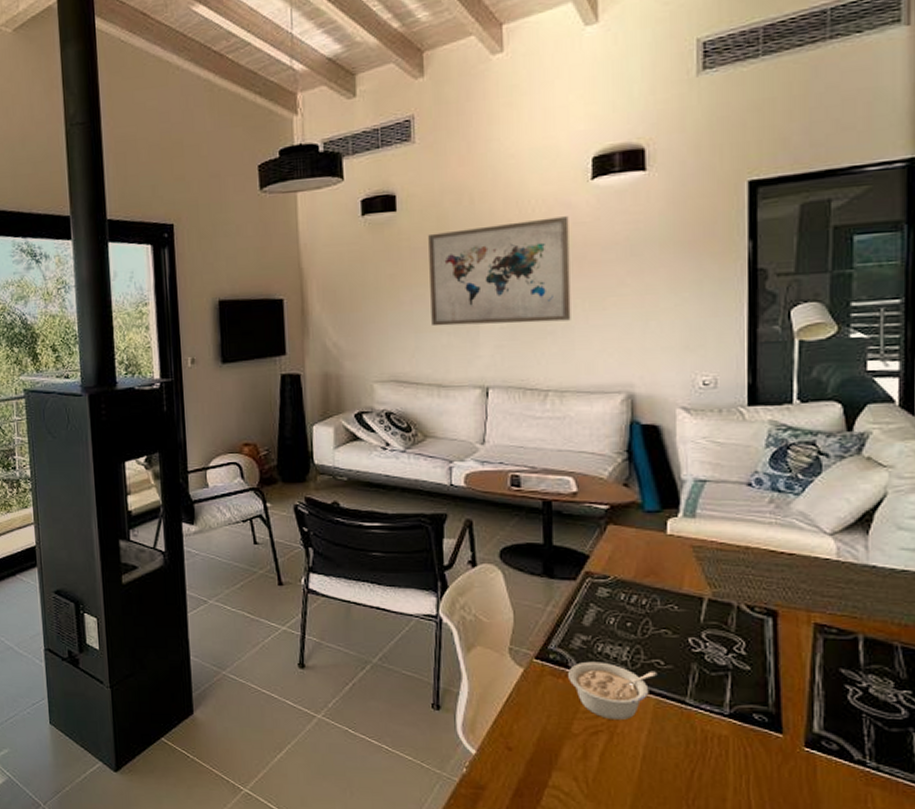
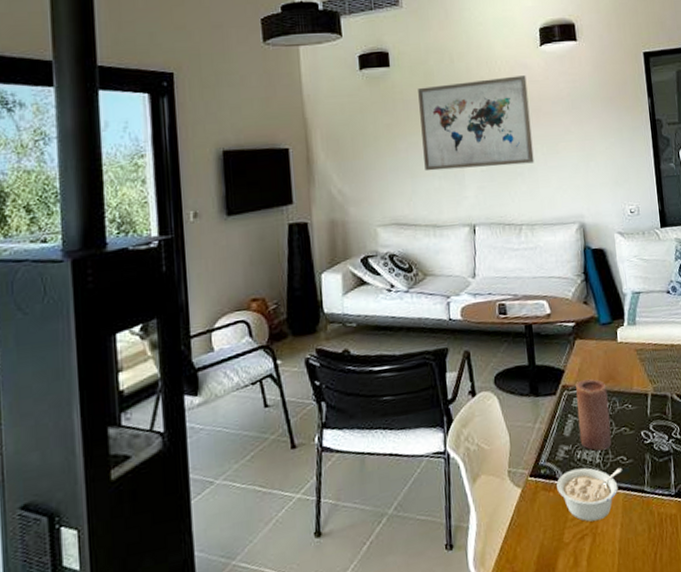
candle: none [602,569,646,649] -> present [576,379,612,451]

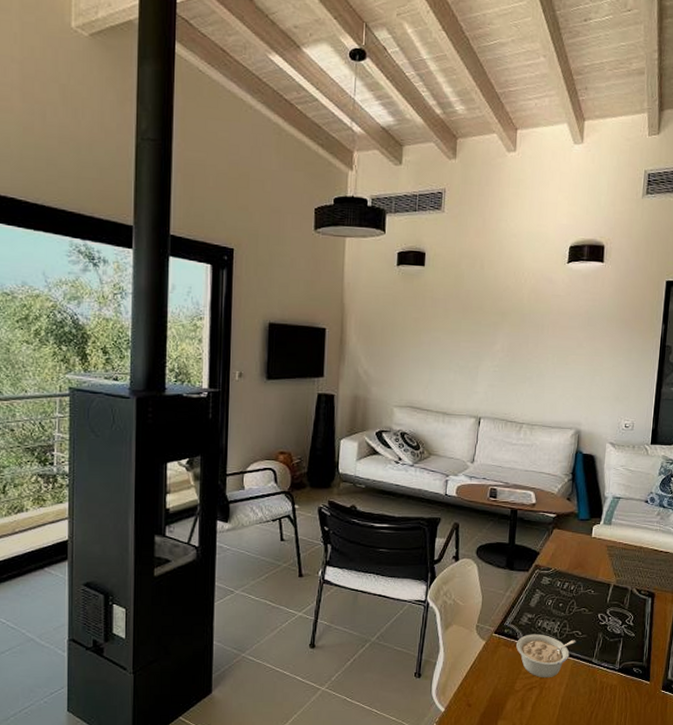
wall art: present [418,75,534,171] -> none [443,288,549,370]
candle: present [576,379,612,451] -> none [543,563,575,623]

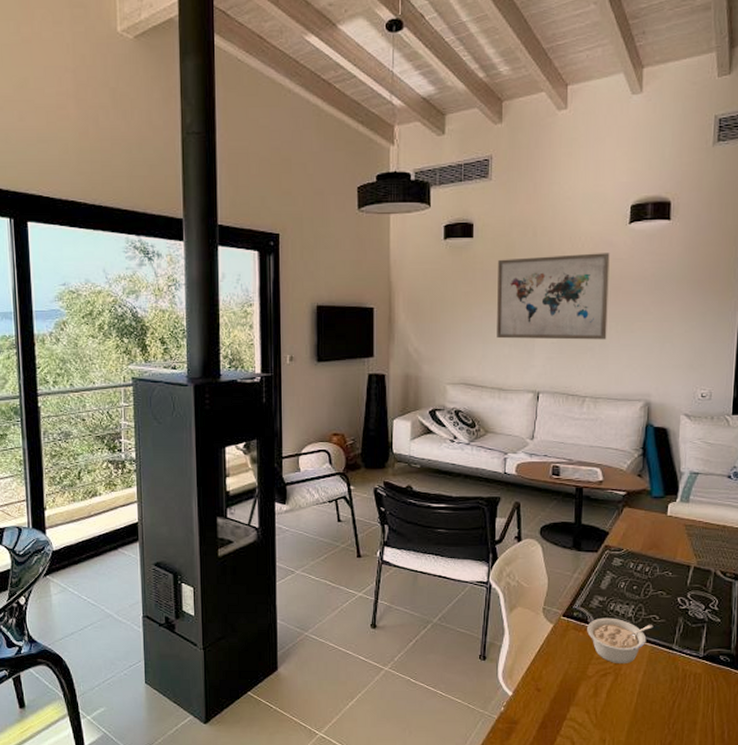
wall art: none [443,288,549,370] -> present [497,253,610,340]

